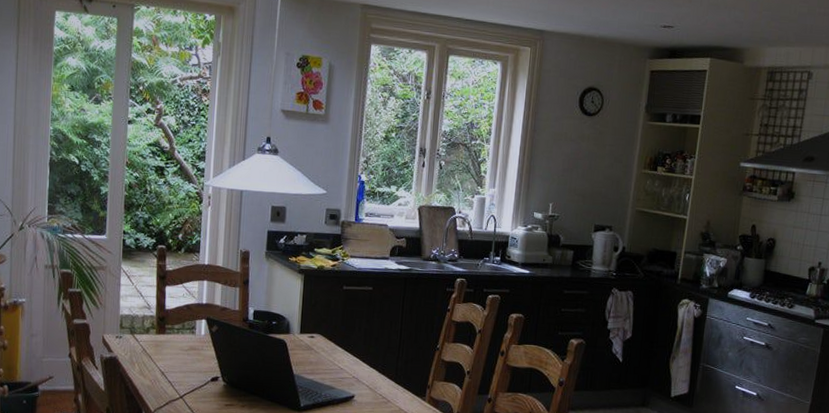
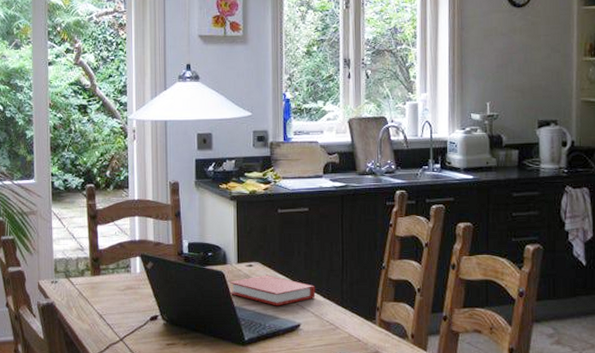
book: none [290,346,372,377] -> present [229,274,316,306]

